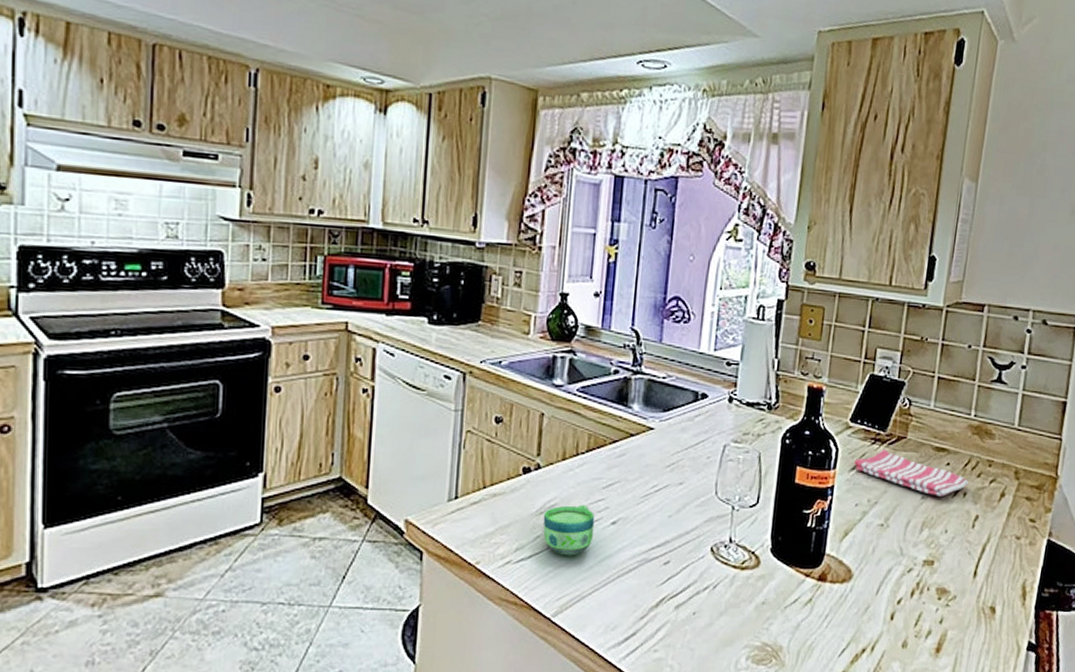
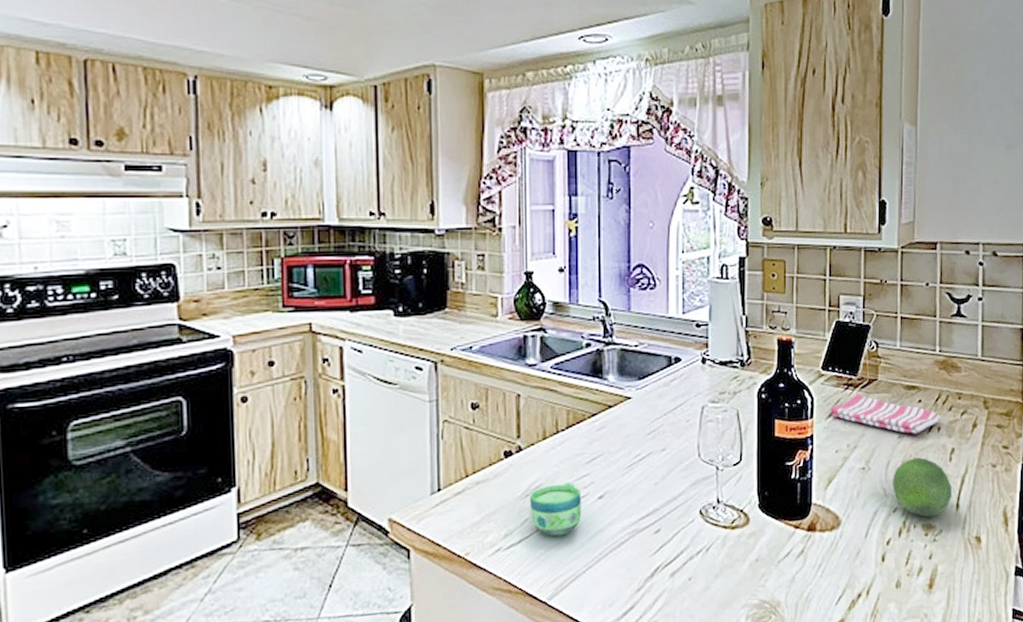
fruit: none [910,520,972,581] -> present [893,457,952,517]

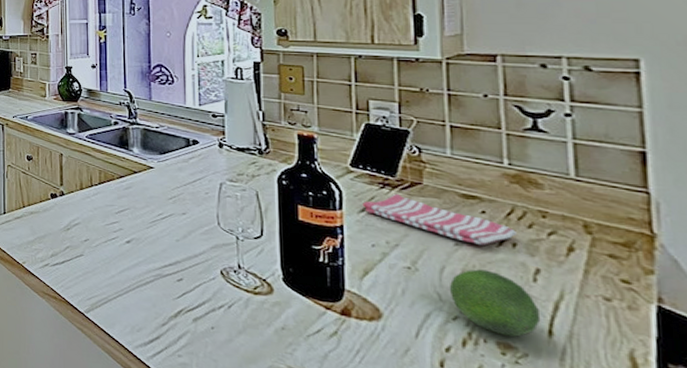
cup: present [529,481,582,537] -> none [70,224,112,265]

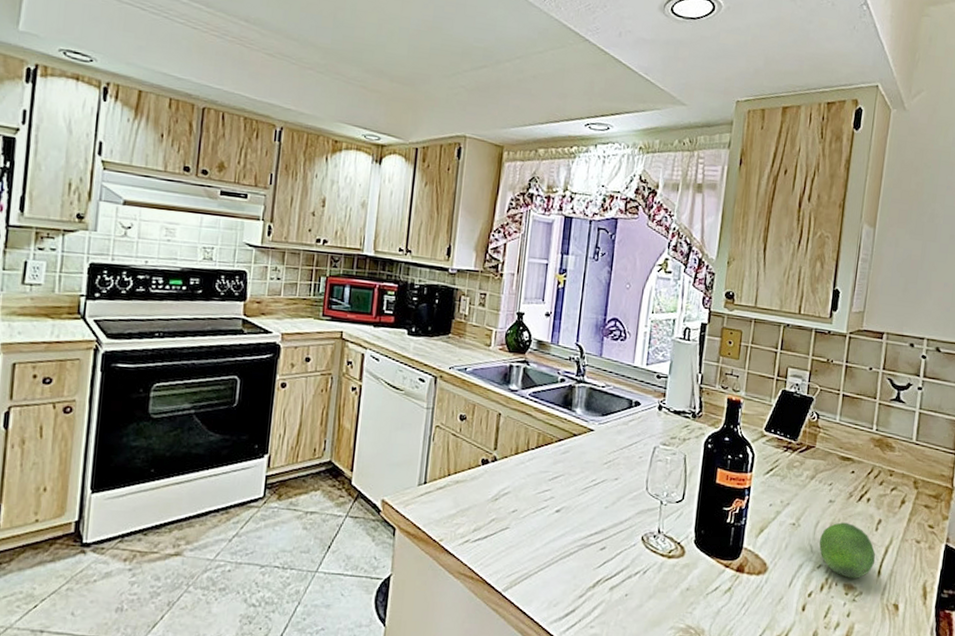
dish towel: present [362,193,517,245] -> none [768,456,872,501]

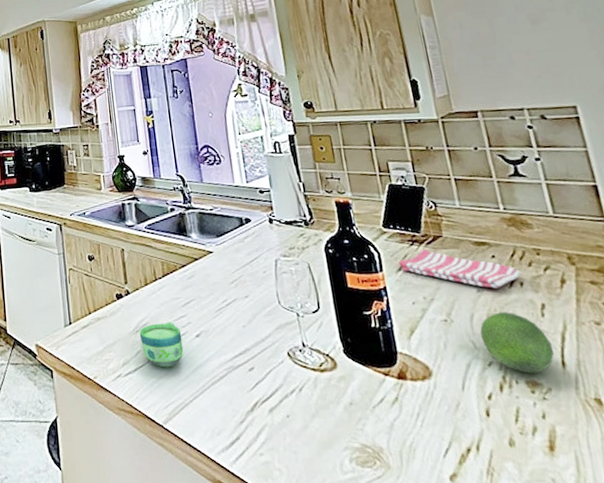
cup: none [497,493,542,538] -> present [139,321,184,368]
dish towel: none [768,456,872,501] -> present [398,248,522,288]

